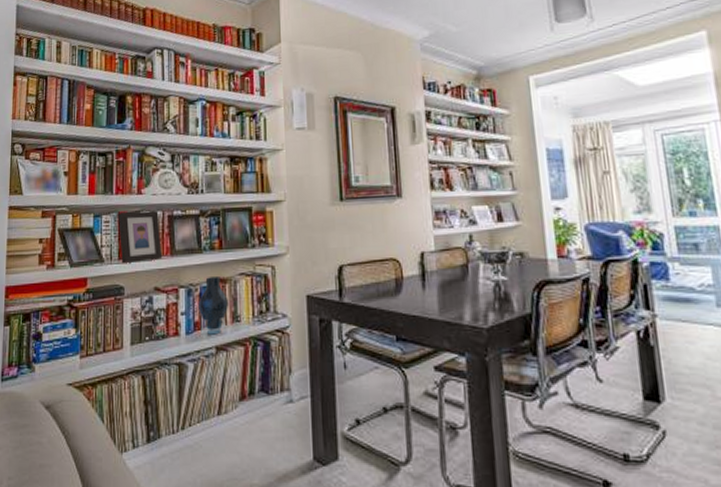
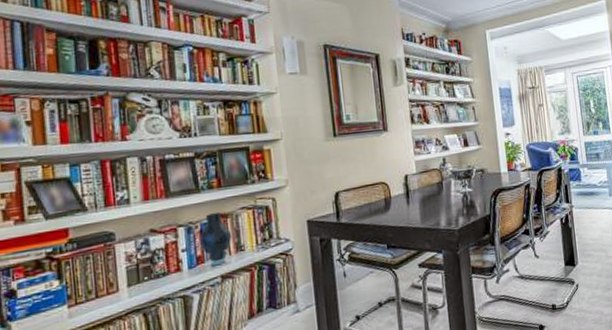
picture frame: present [118,211,163,264] -> none [100,156,157,211]

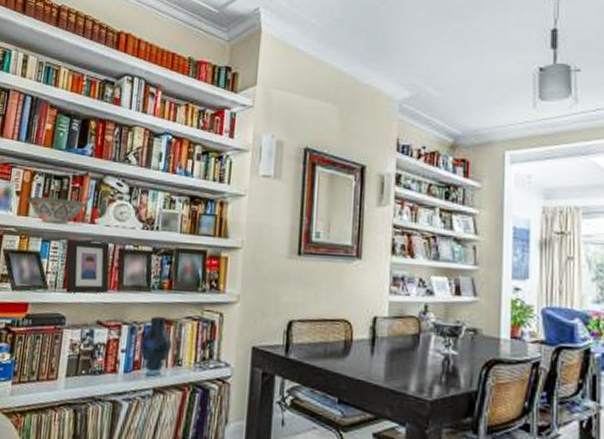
decorative bowl: none [38,121,116,149] -> present [25,197,89,224]
picture frame: none [100,156,157,211] -> present [65,239,110,294]

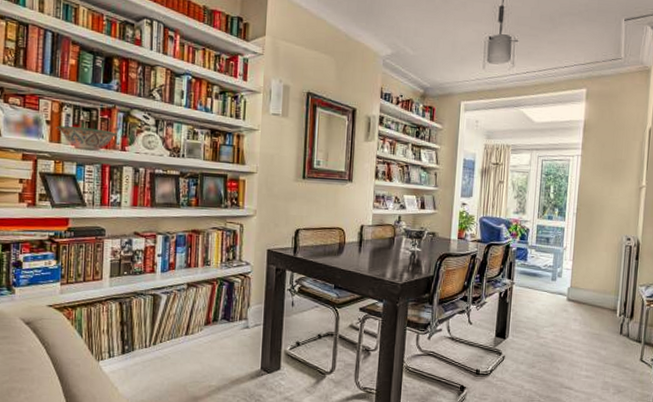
picture frame: present [65,239,110,294] -> none [101,164,143,210]
vase: present [140,317,172,377] -> none [174,228,202,274]

